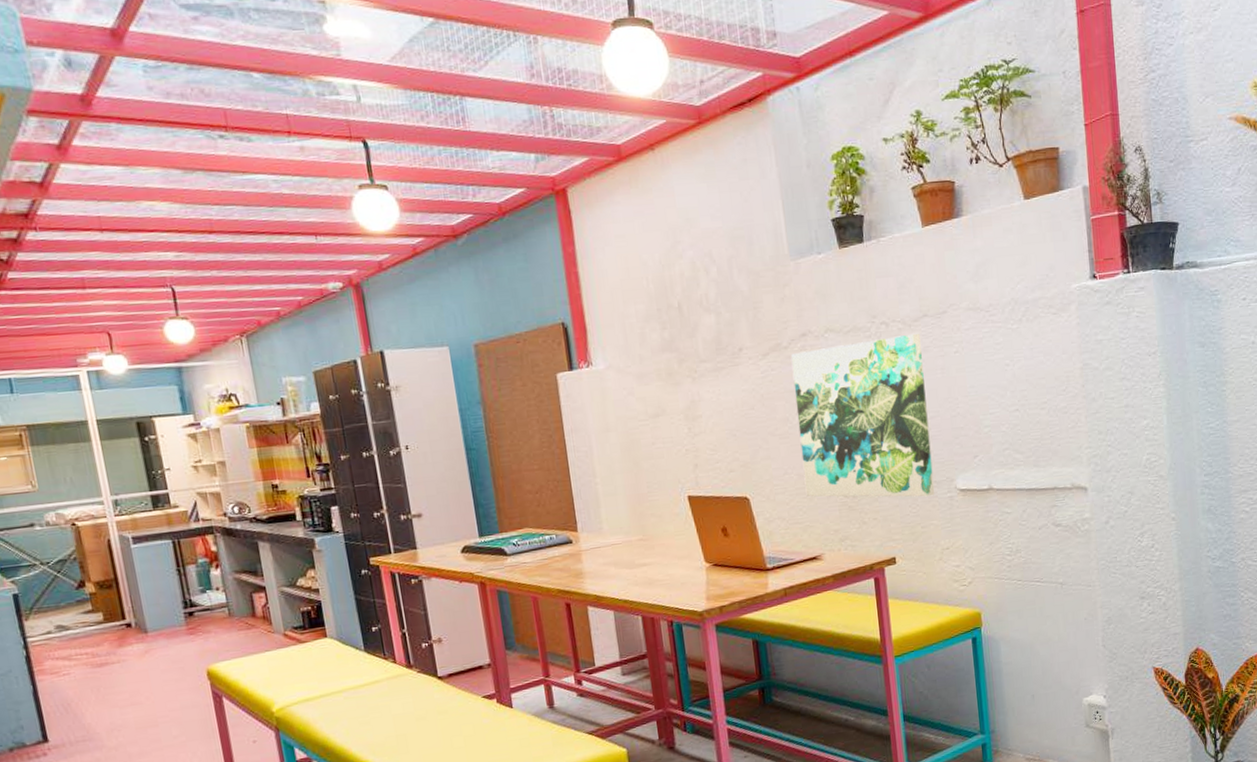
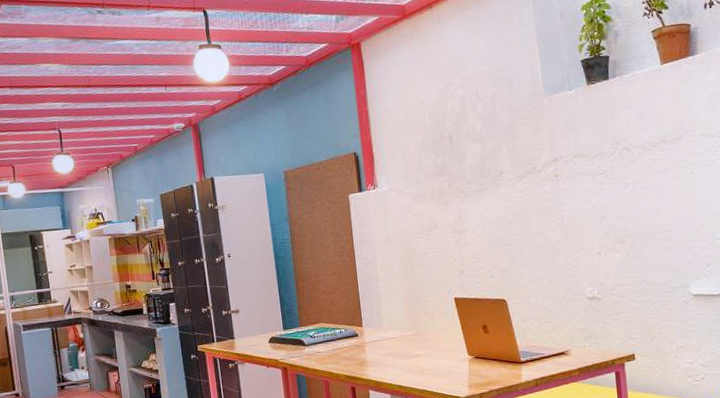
wall art: present [790,333,935,498] -> none [544,157,671,301]

